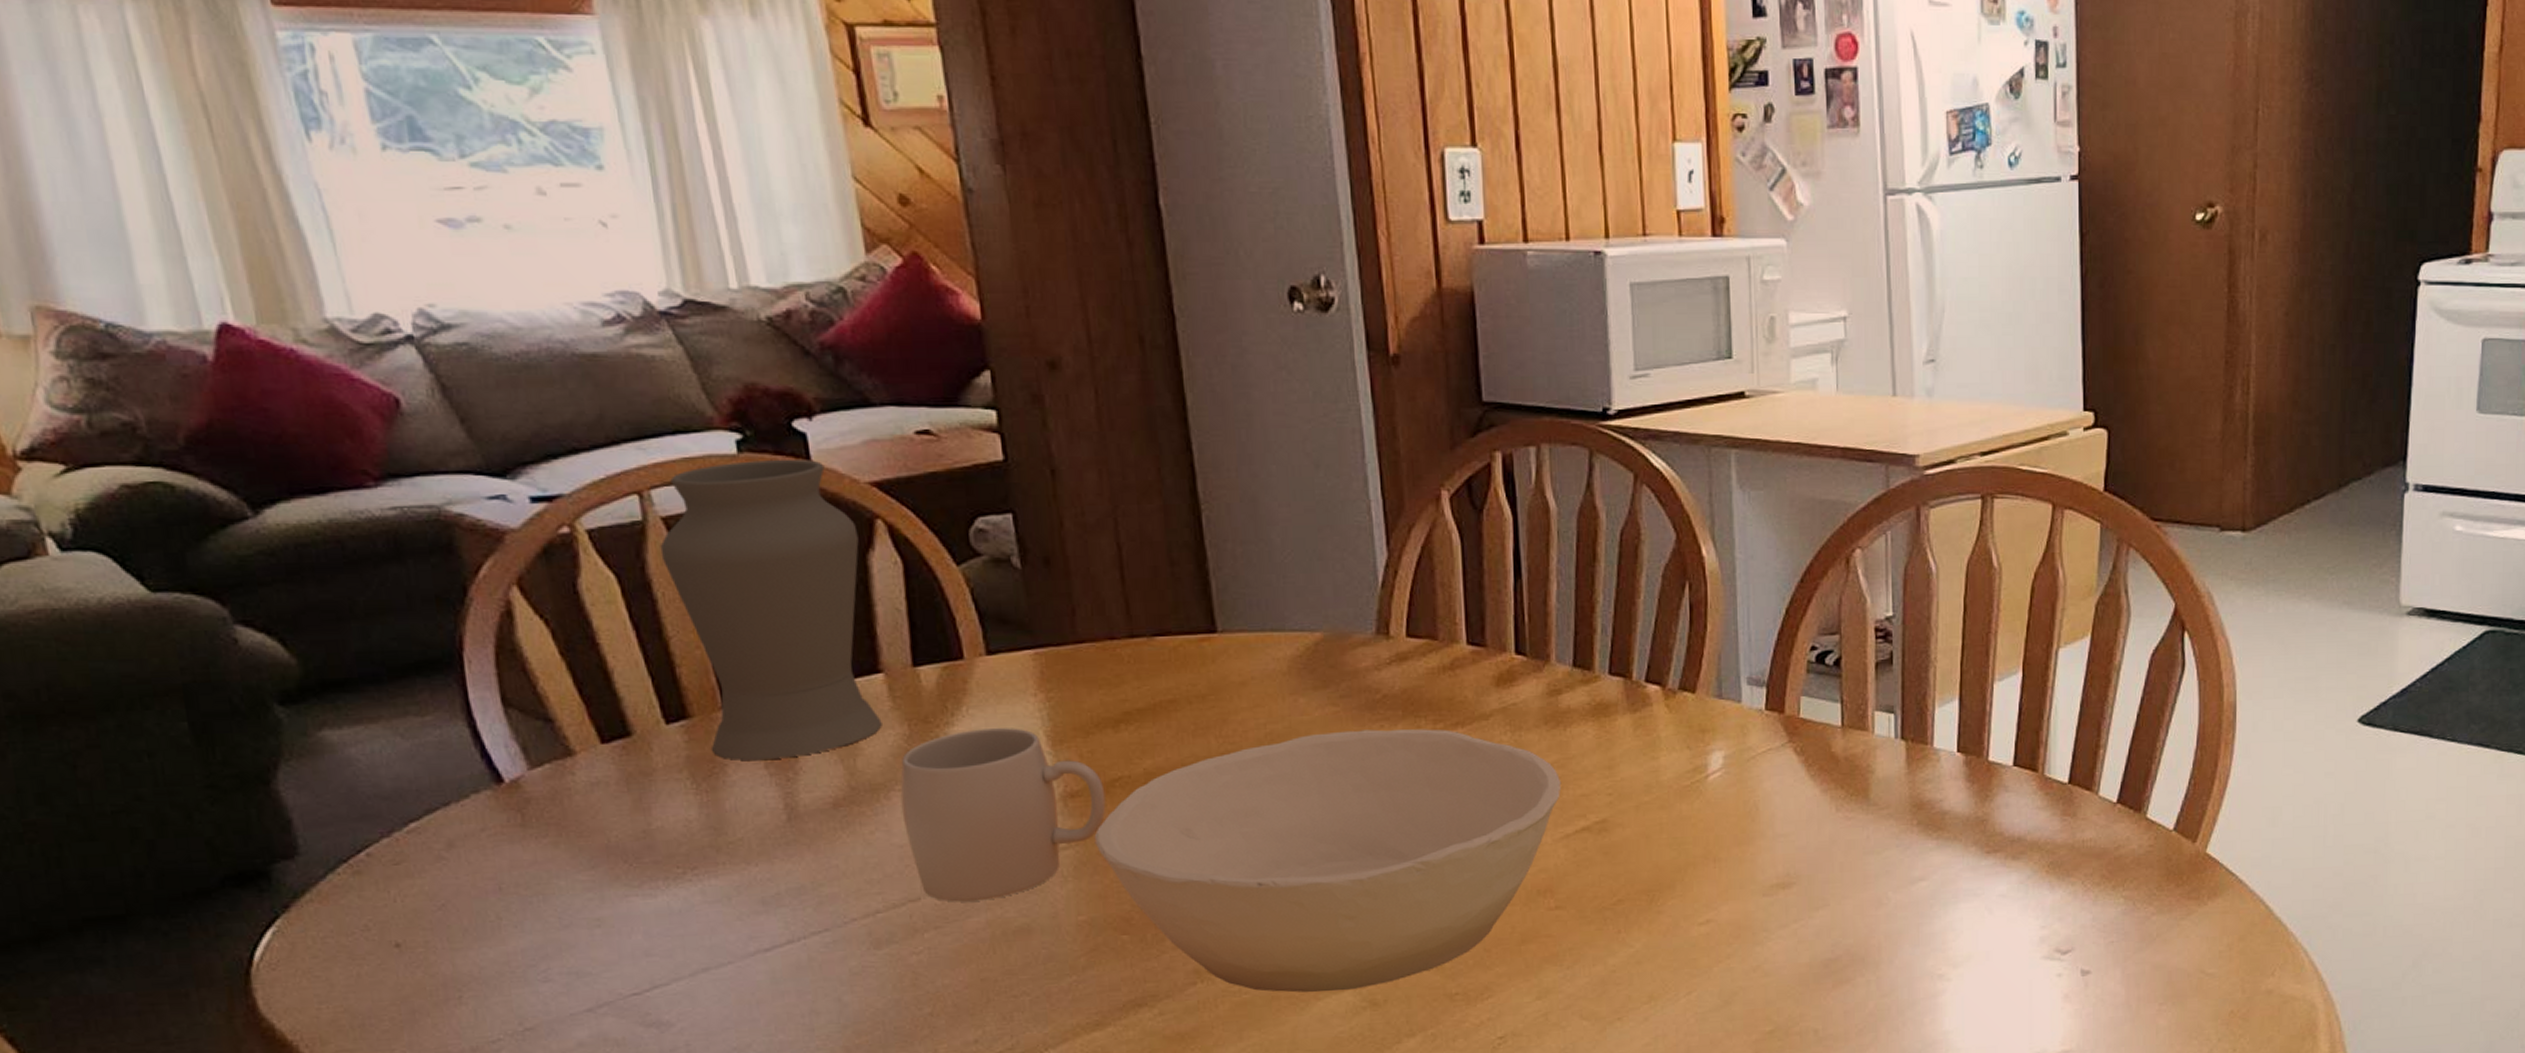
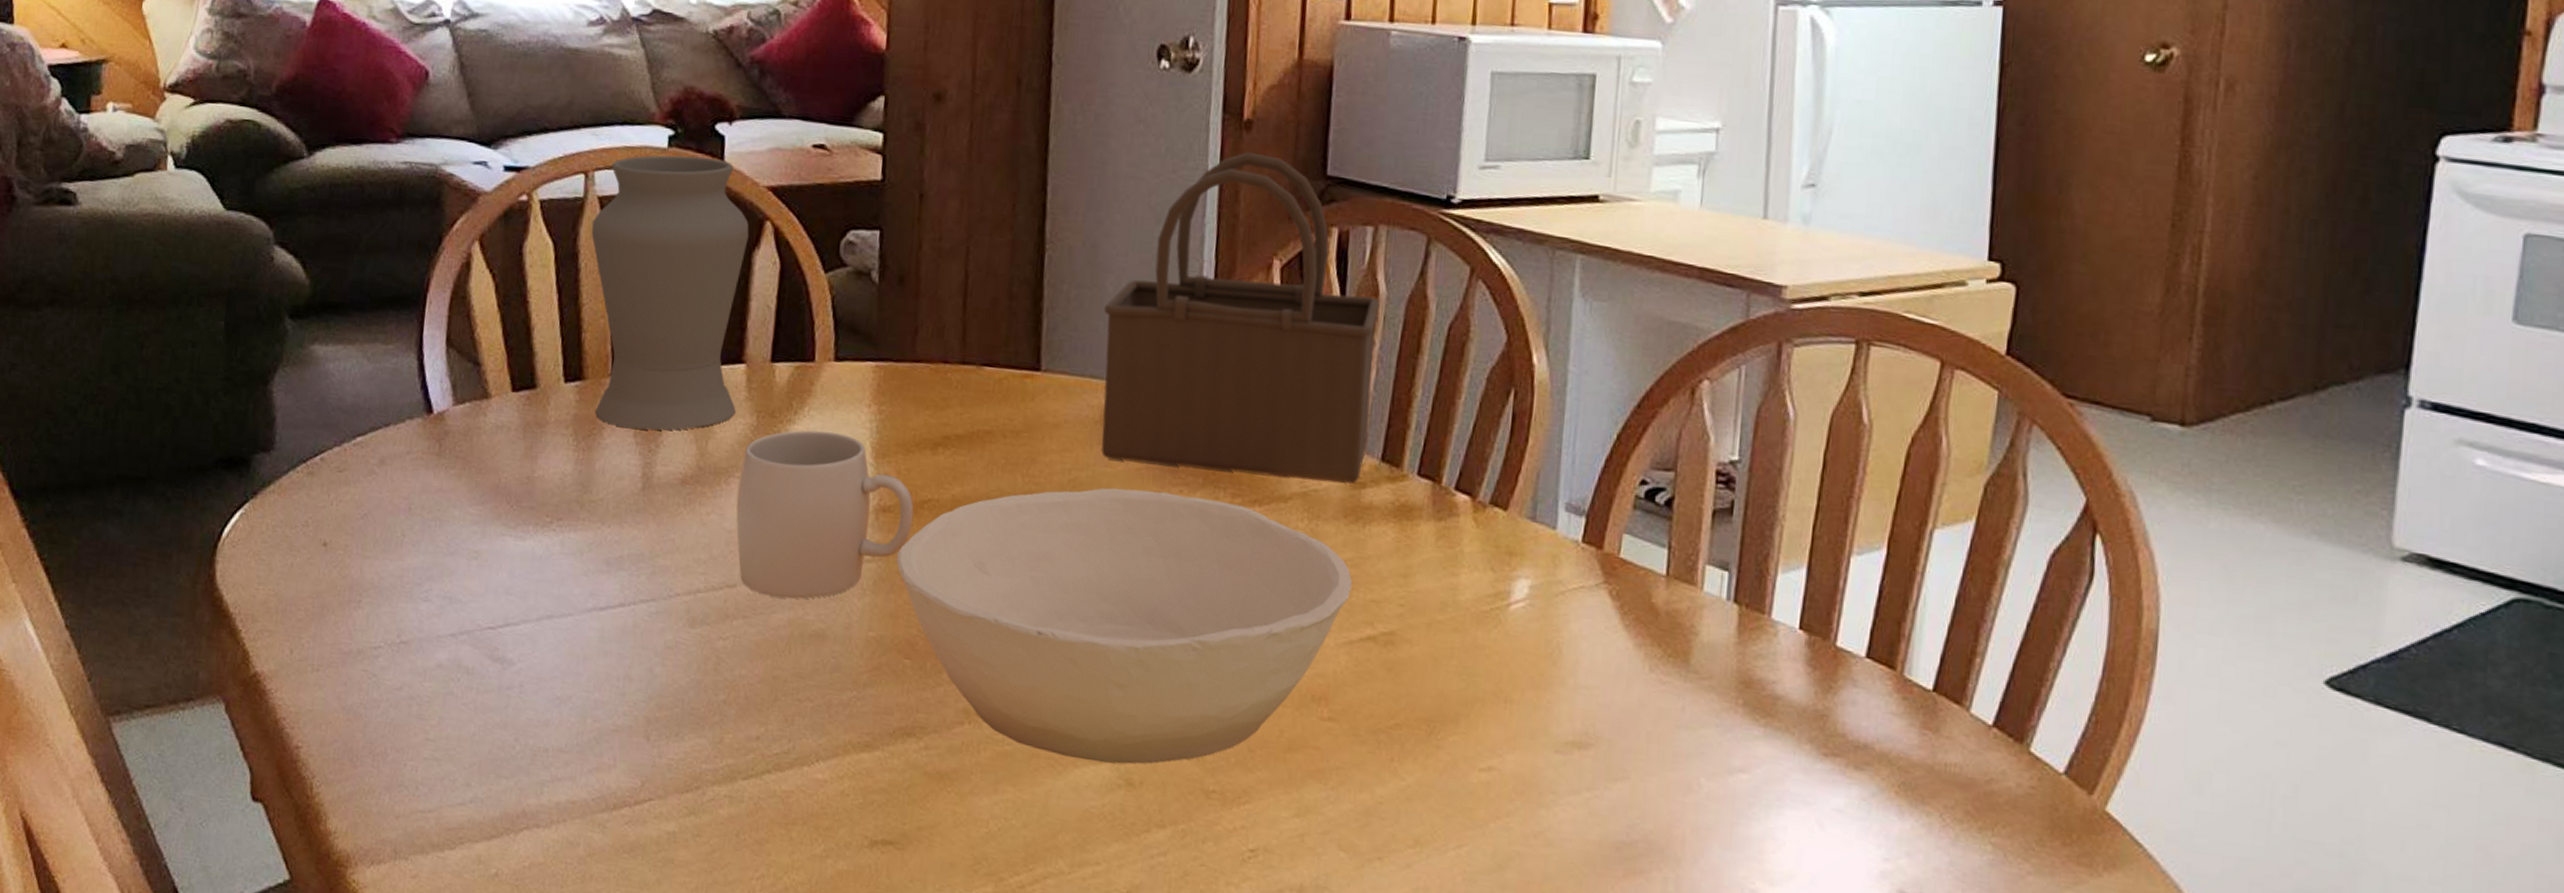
basket: none [1273,387,1558,706] -> present [1101,152,1380,482]

